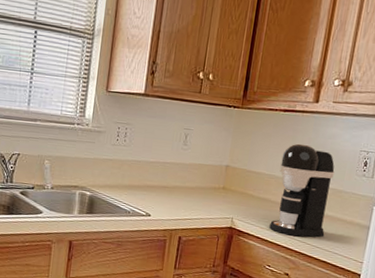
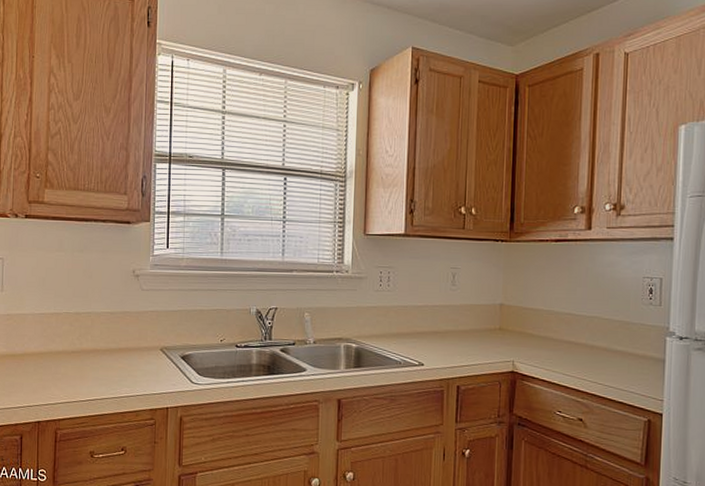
coffee maker: present [269,143,335,237] -> none [555,274,618,377]

